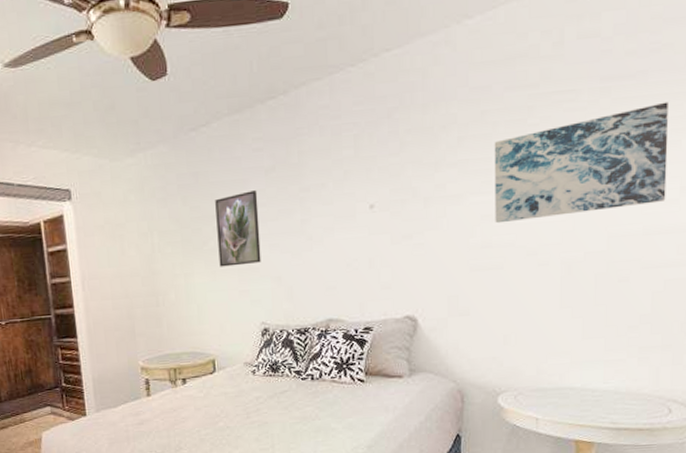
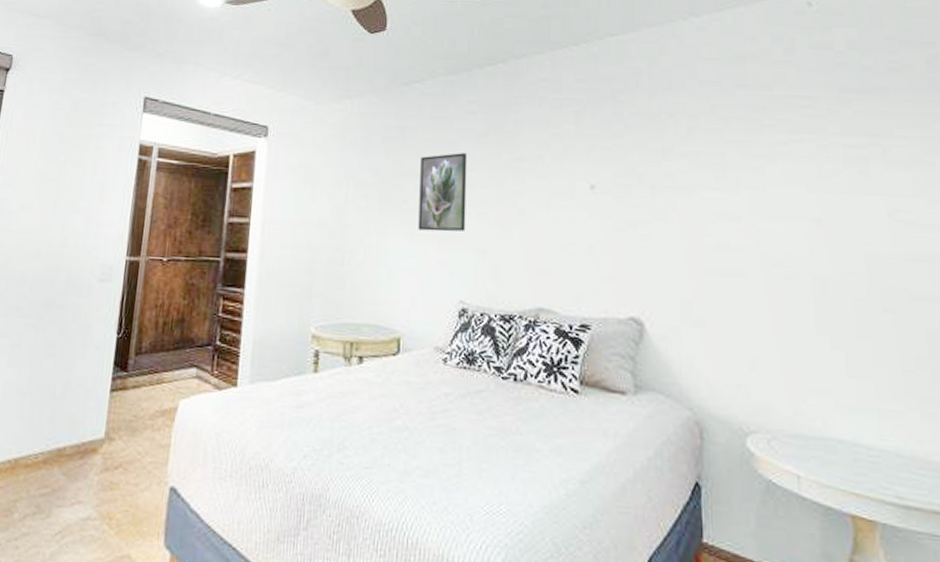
wall art: present [494,101,668,224] -> none [727,121,927,227]

